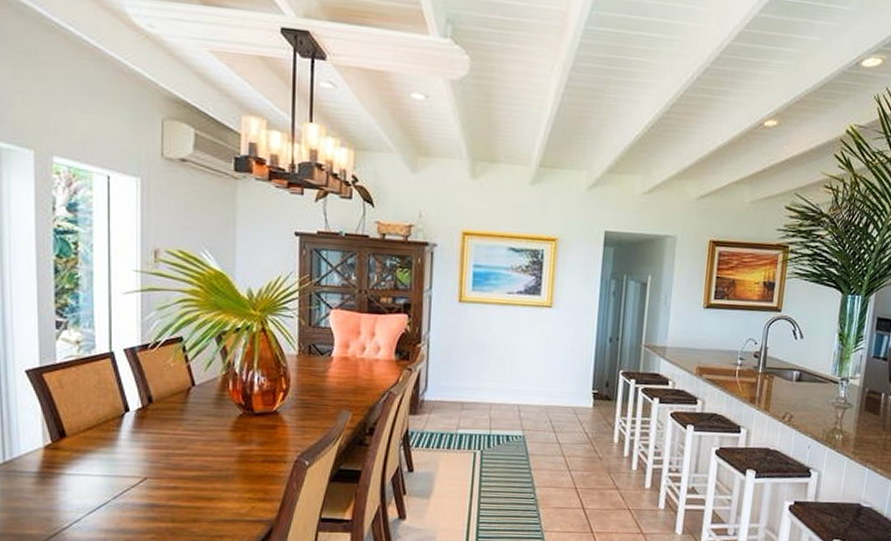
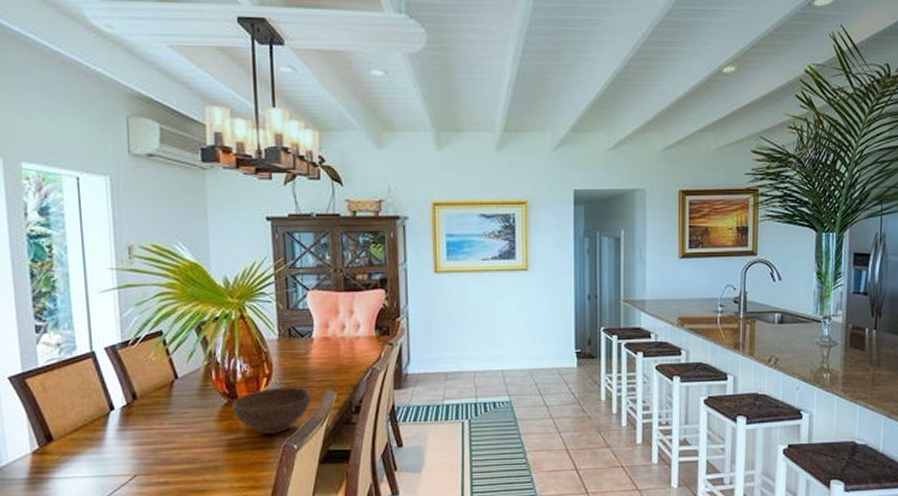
bowl: none [247,403,327,449] -> present [232,387,312,434]

